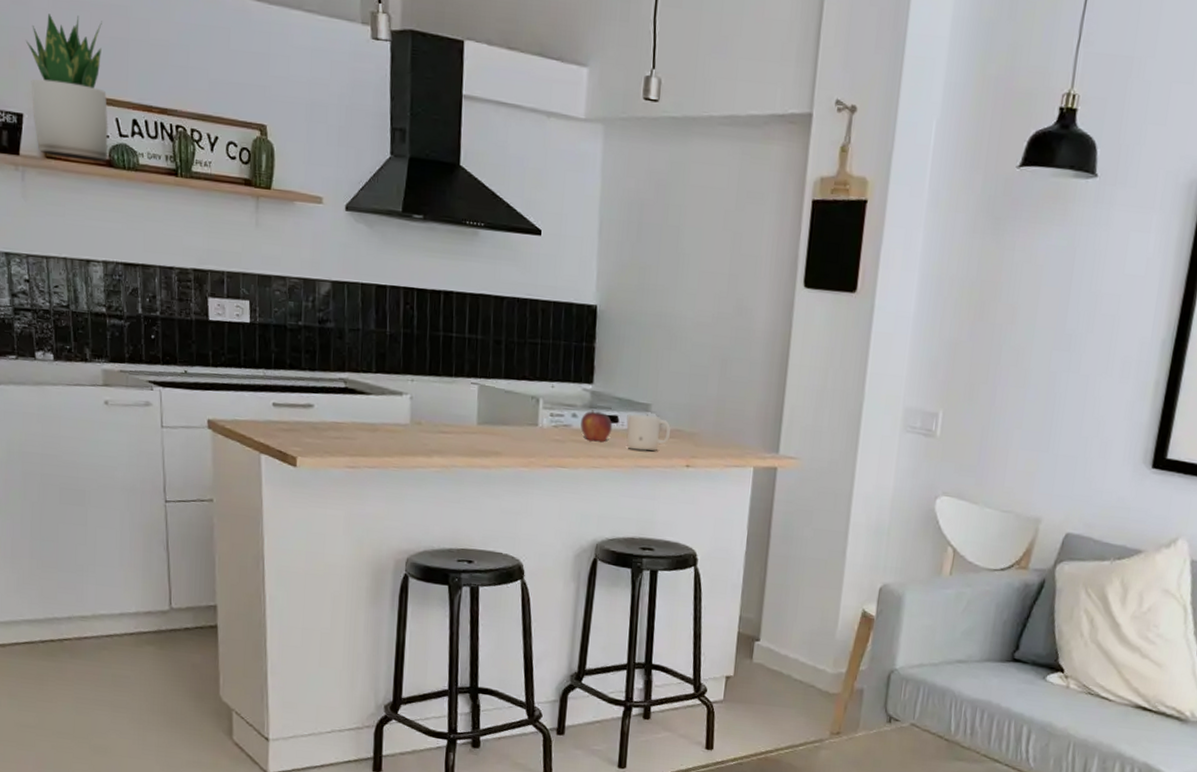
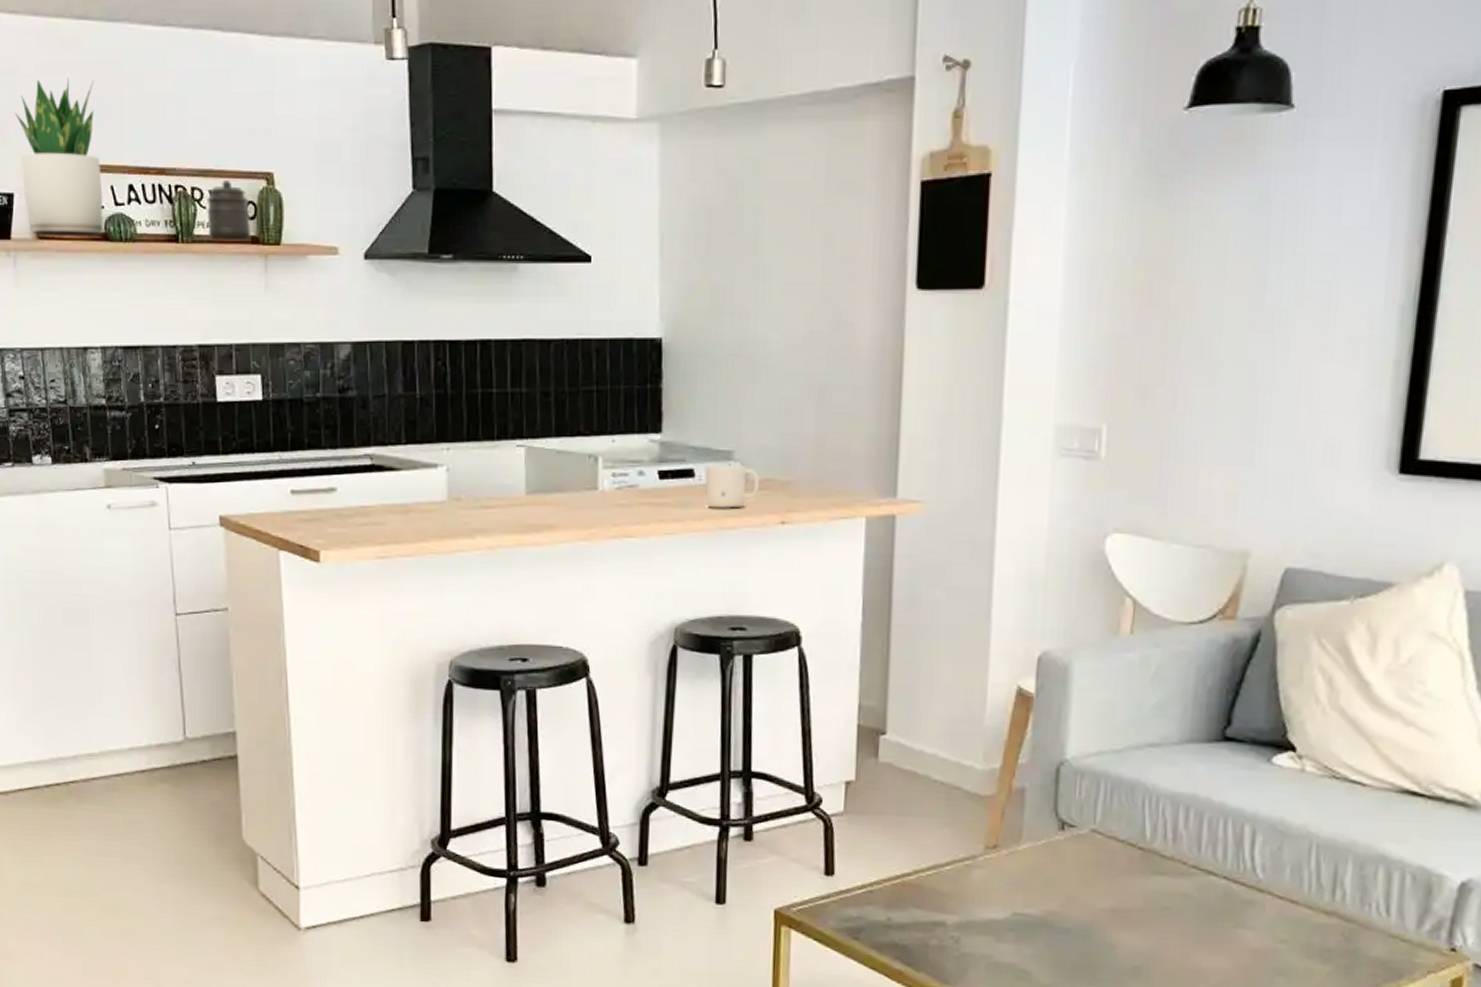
jar: none [205,126,245,182] -> present [207,180,251,240]
fruit: present [580,410,613,444] -> none [649,464,688,504]

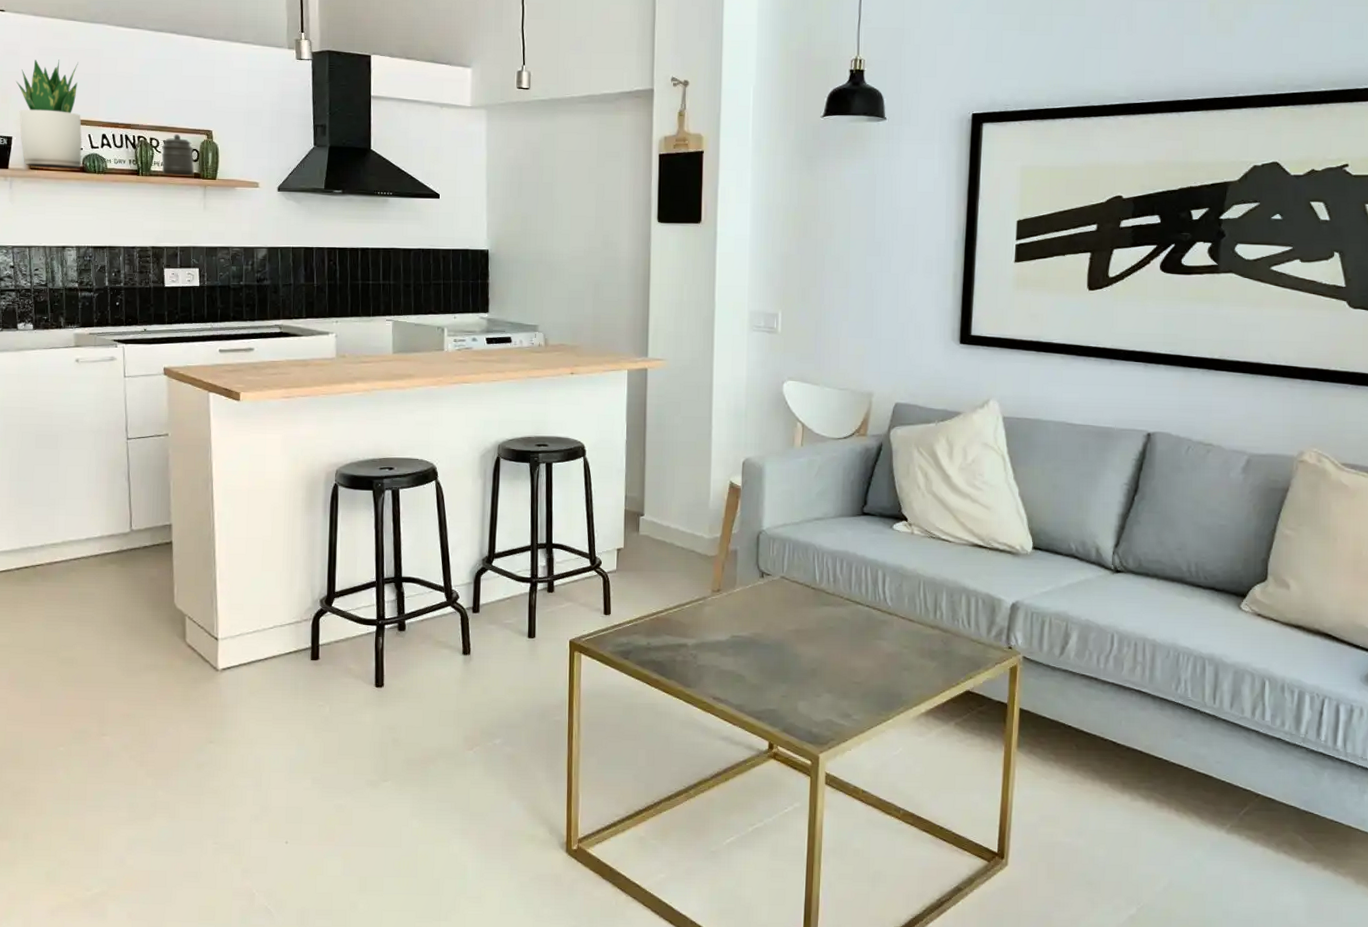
mug: present [704,464,760,510] -> none [518,334,556,365]

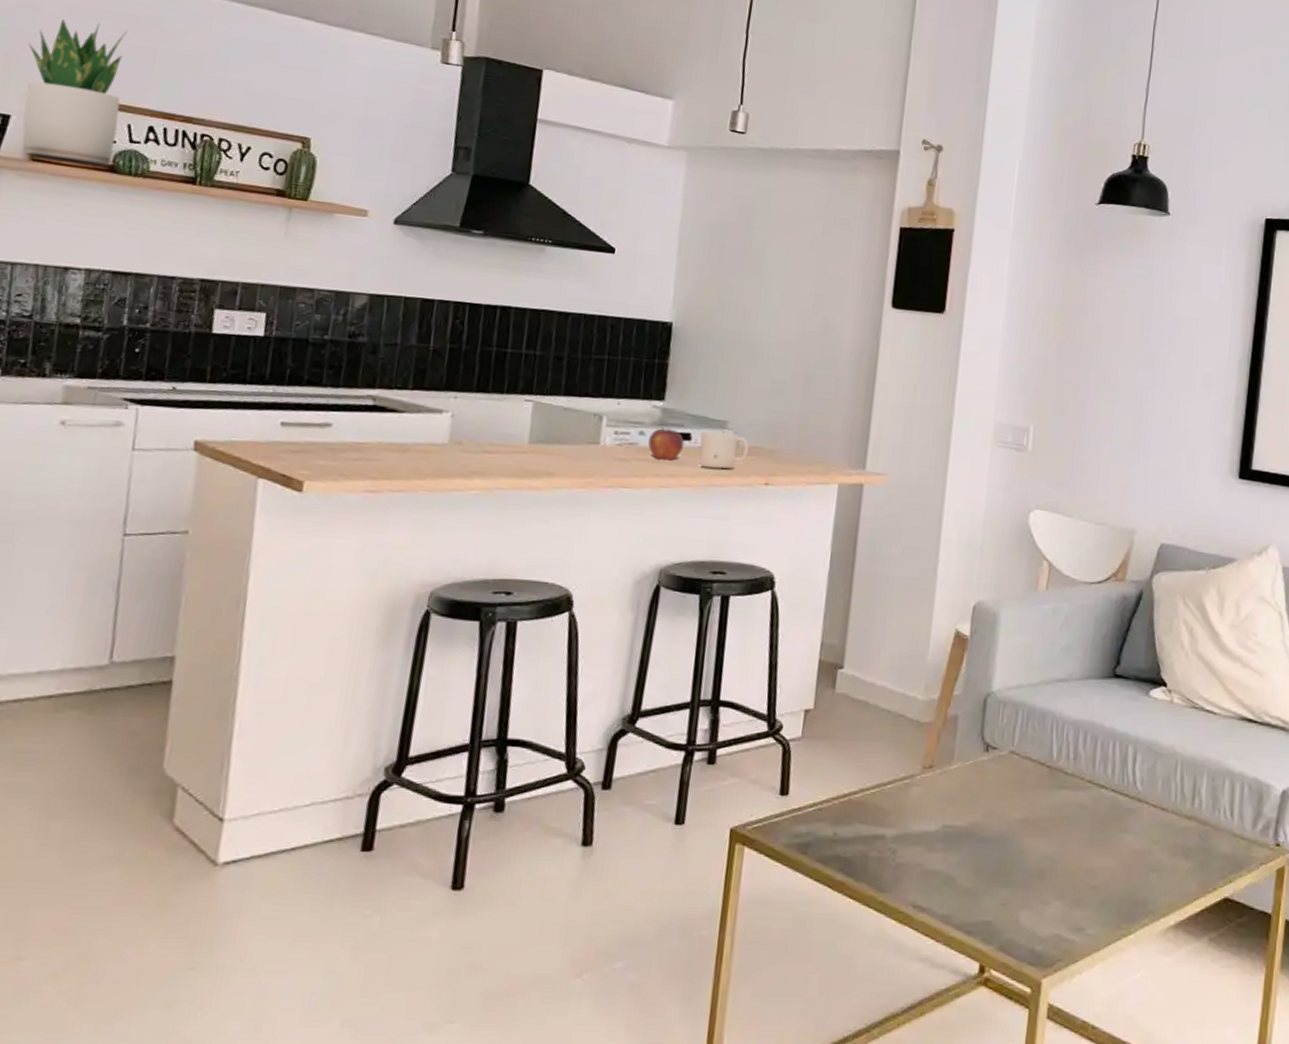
jar: present [161,134,195,175] -> none [230,137,280,192]
fruit: none [480,334,507,361] -> present [648,427,685,462]
mug: none [518,334,556,365] -> present [699,430,750,470]

